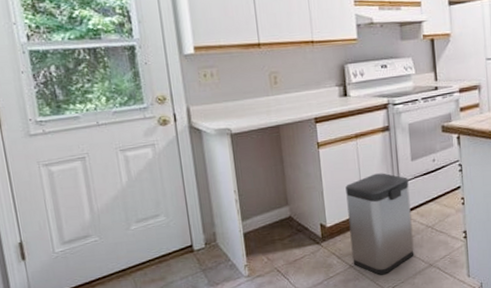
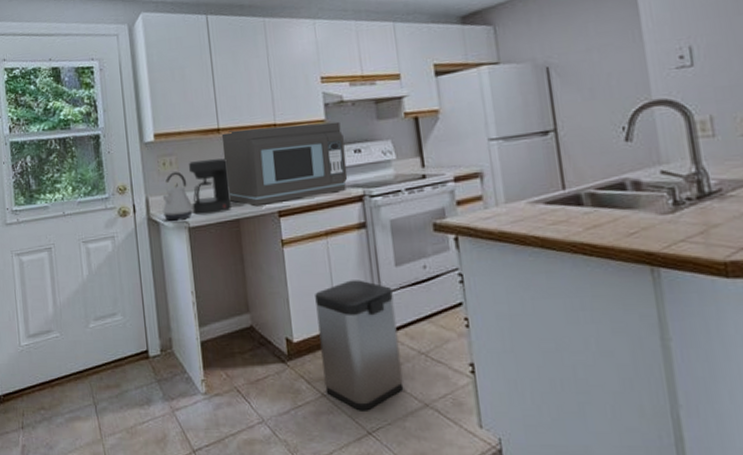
kettle: none [203,83,235,128] -> present [162,171,193,221]
coffee maker: none [229,71,272,123] -> present [188,158,231,216]
microwave: none [261,40,376,114] -> present [221,121,348,207]

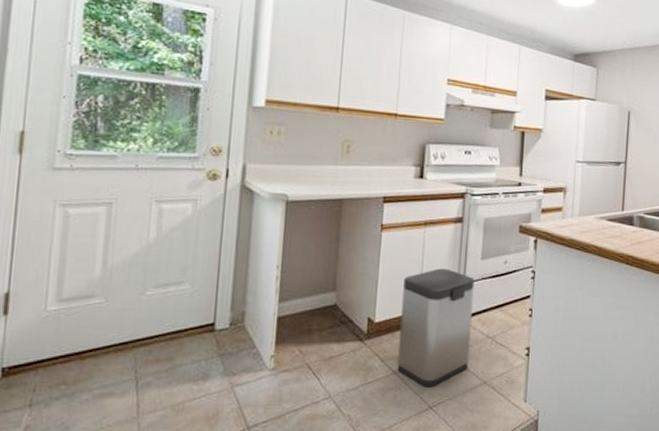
kettle: present [162,171,193,221] -> none [259,142,296,192]
coffee maker: present [188,158,231,216] -> none [294,135,342,191]
microwave: present [221,121,348,207] -> none [336,112,458,190]

